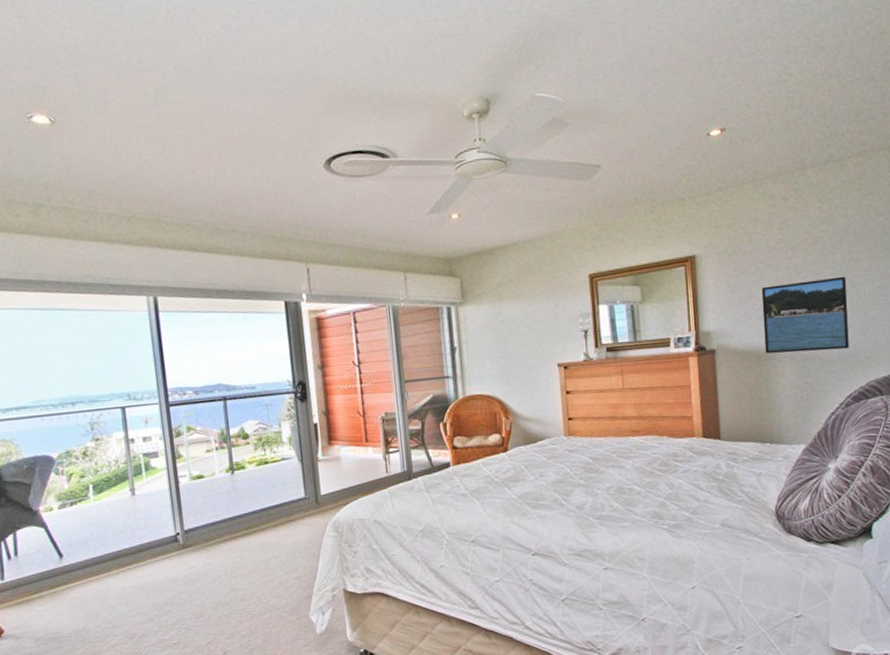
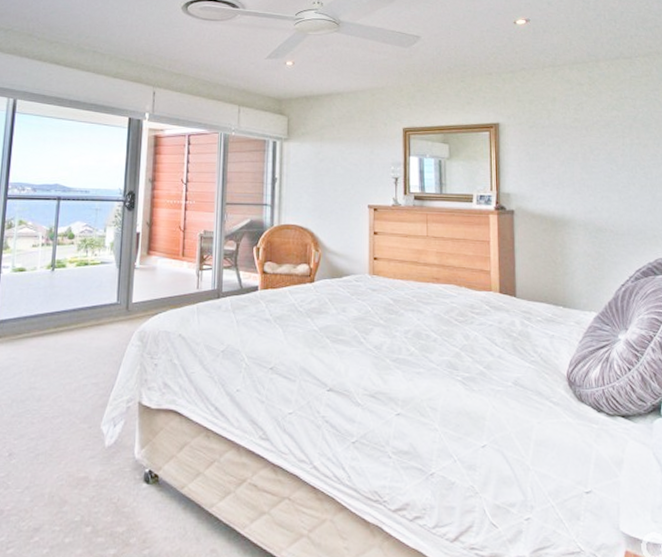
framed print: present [761,276,849,354] -> none [557,158,638,225]

